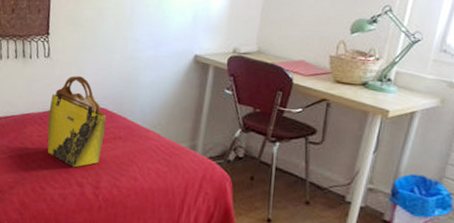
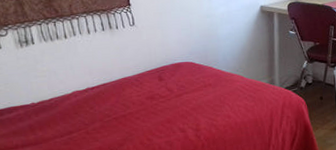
tote bag: present [47,76,106,168] -> none [143,38,196,117]

